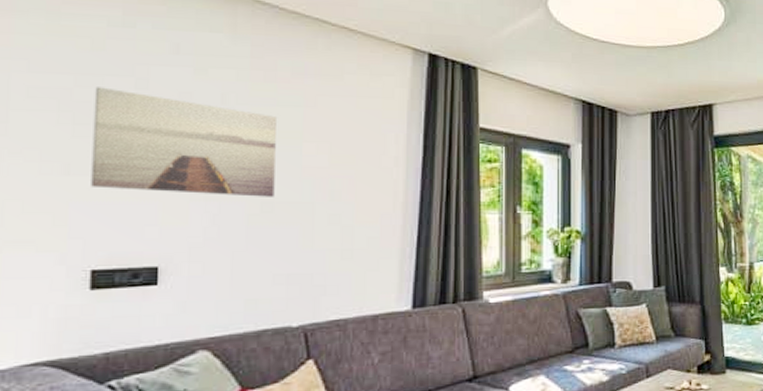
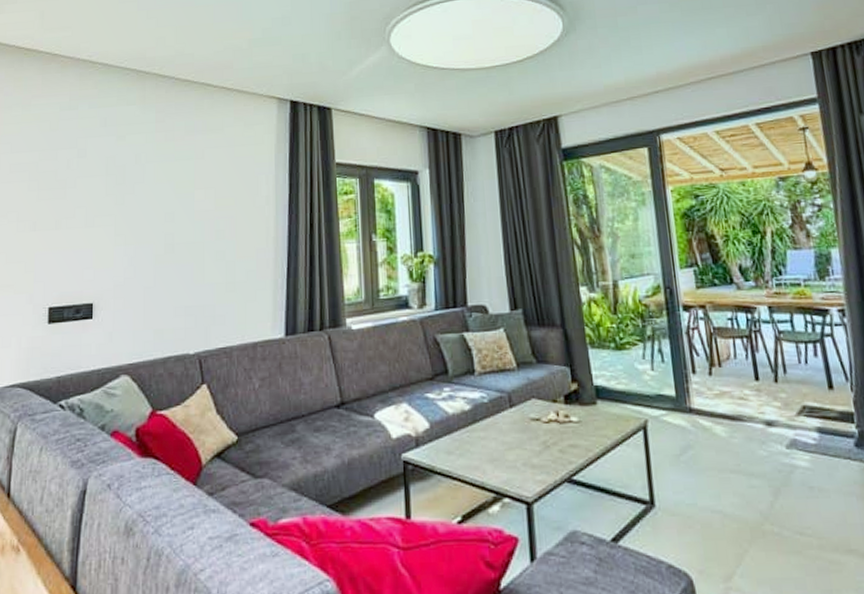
wall art: present [91,87,276,197] -> none [49,159,175,240]

